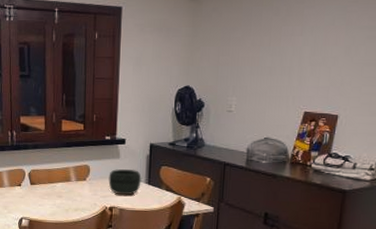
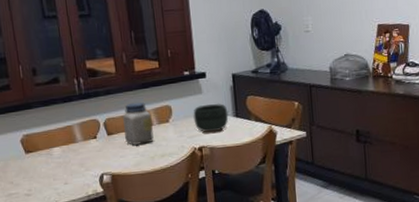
jar: none [45,158,72,197] -> present [122,102,154,145]

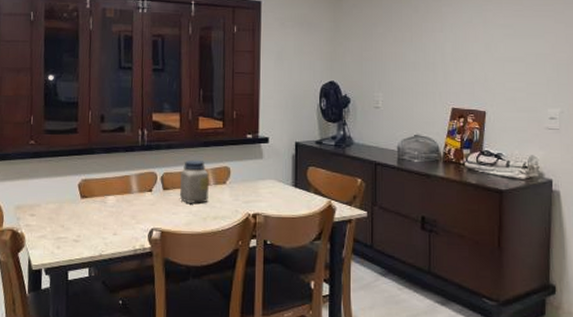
bowl: present [193,104,229,133] -> none [251,171,287,200]

